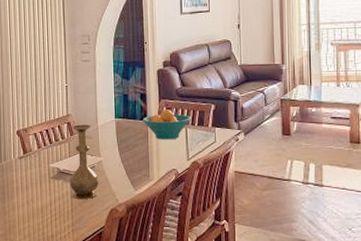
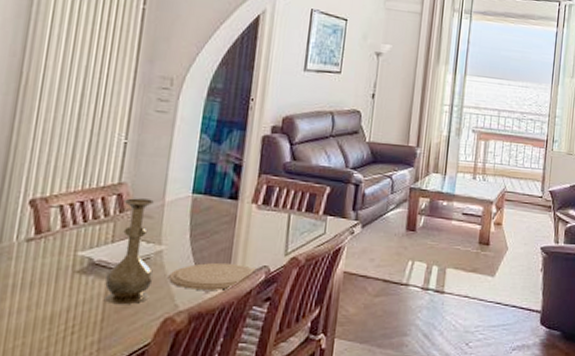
plate: none [109,168,169,188] -> present [169,262,258,290]
fruit bowl: present [142,109,192,140] -> none [231,187,299,228]

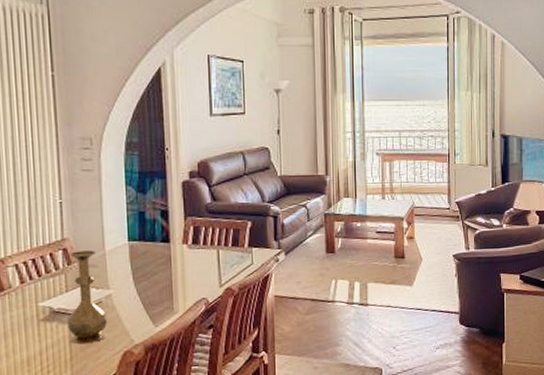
plate: present [169,262,258,290] -> none [121,298,198,325]

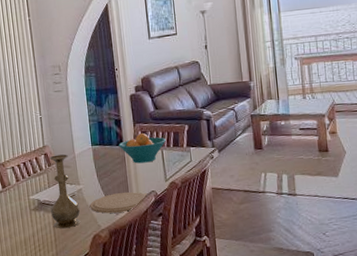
plate: none [121,298,198,325] -> present [90,191,148,214]
fruit bowl: none [163,228,225,265] -> present [118,132,167,164]

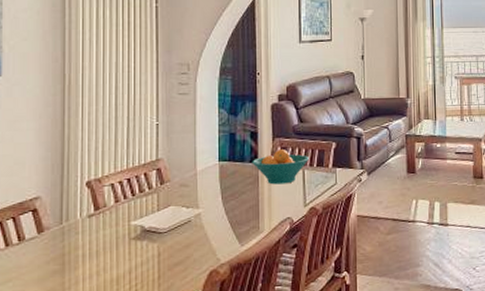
vase: present [49,154,81,229] -> none [157,170,196,263]
plate: present [90,191,148,214] -> none [209,218,283,244]

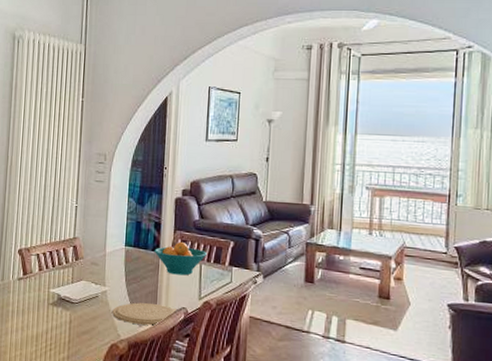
plate: none [209,218,283,244] -> present [112,302,178,326]

